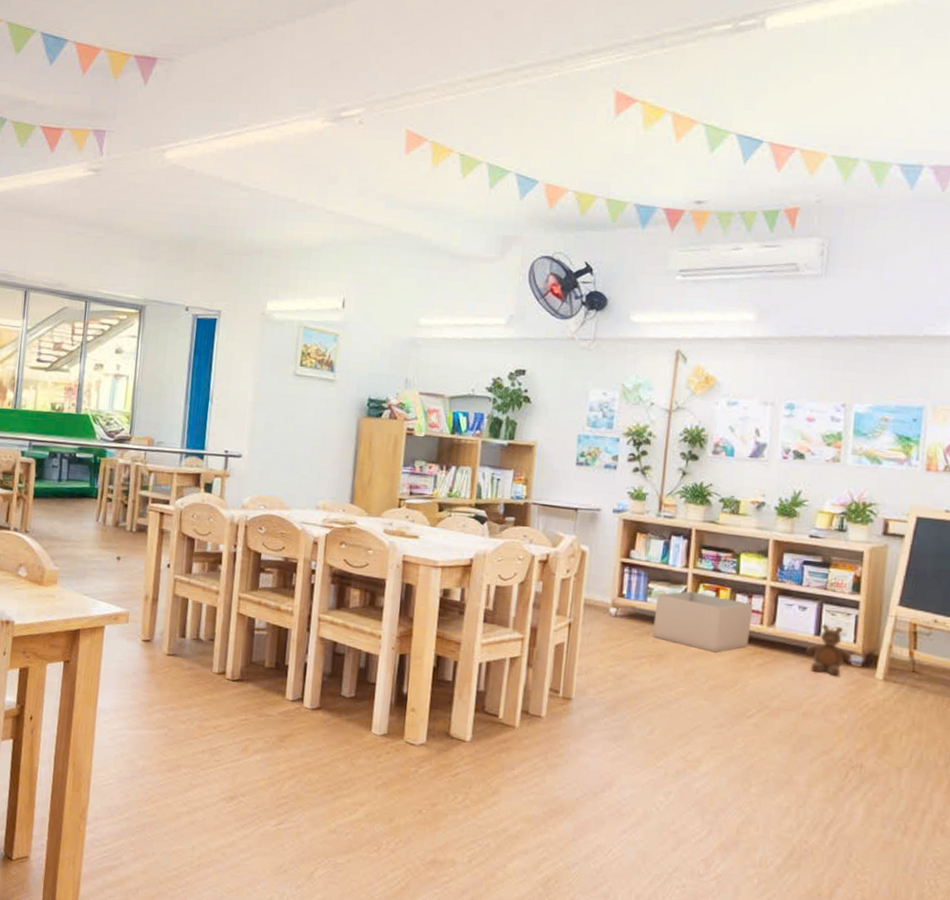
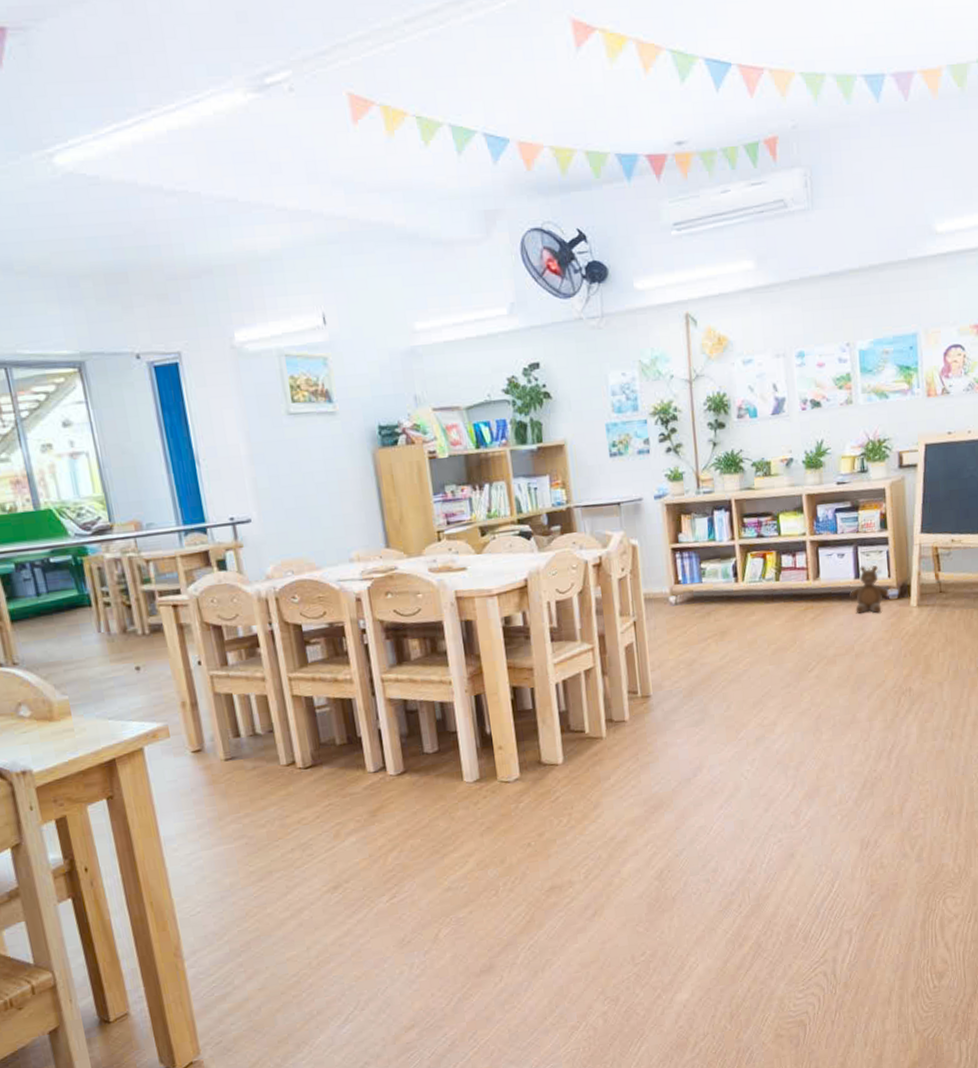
storage bin: present [652,591,753,653] -> none [710,561,800,618]

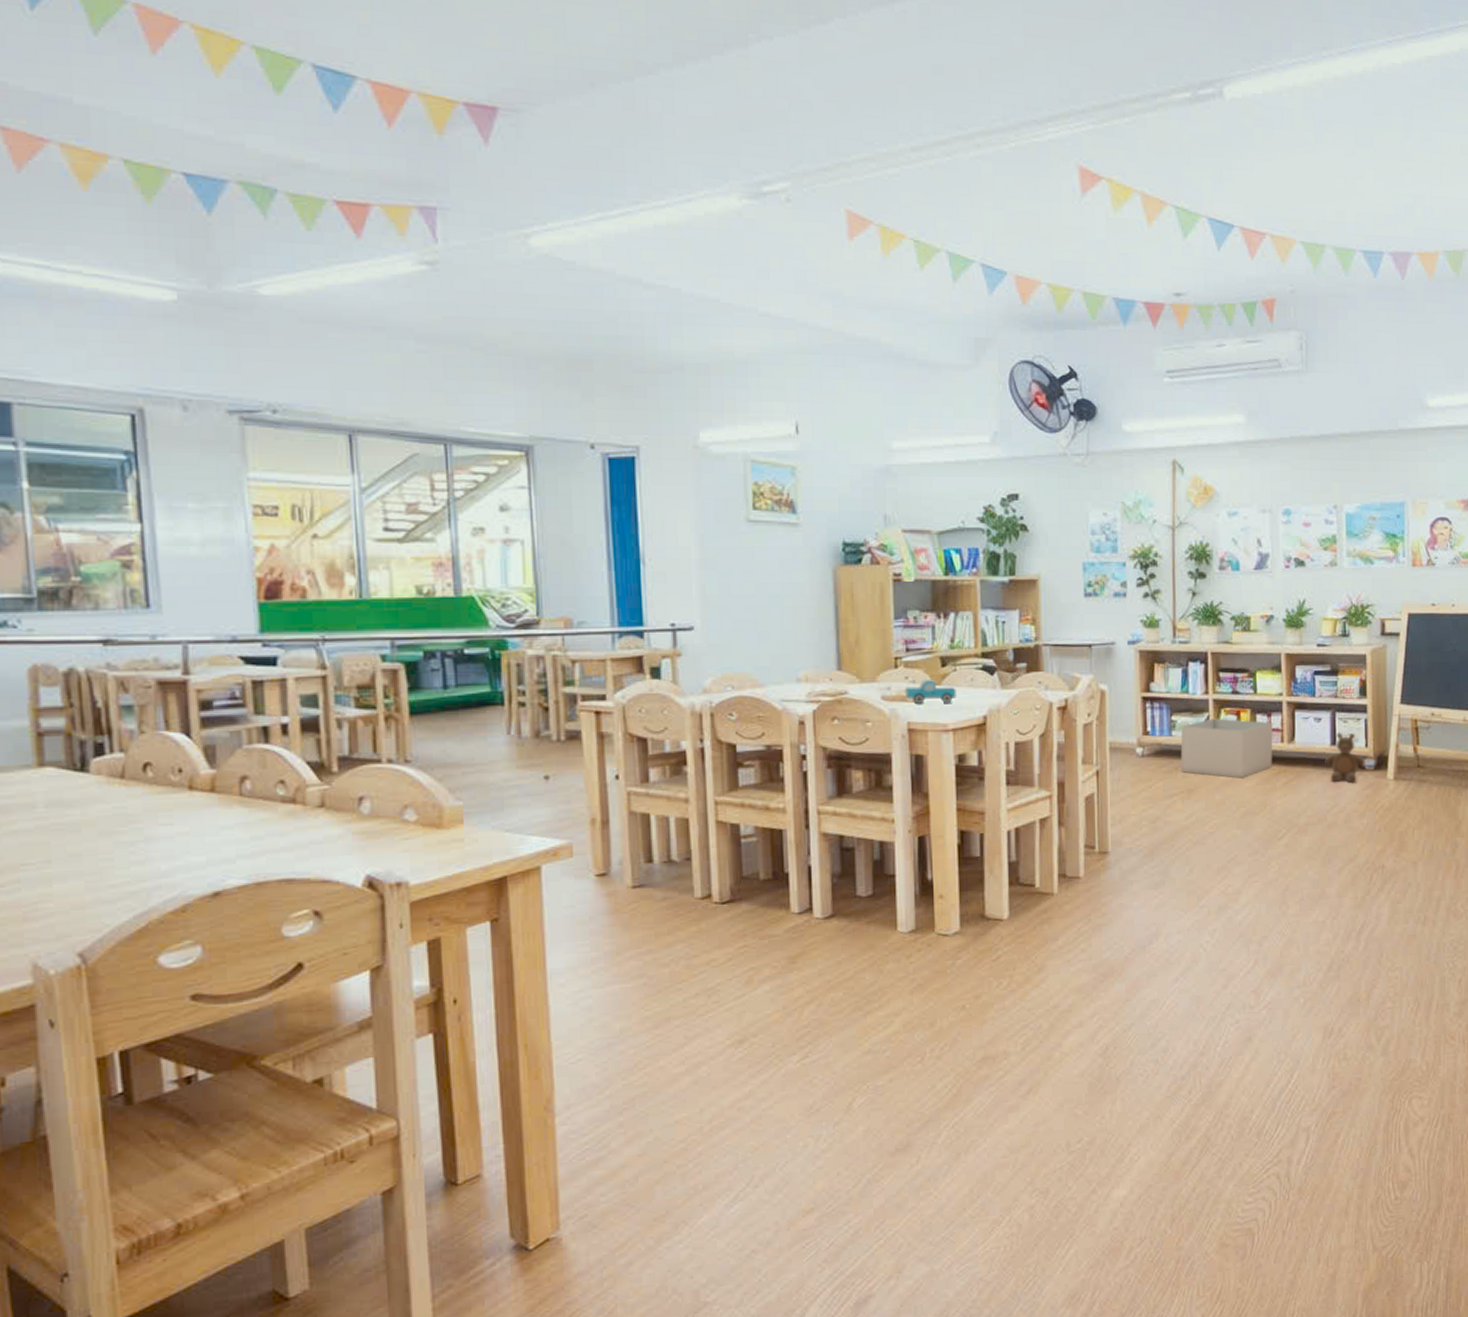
toy truck: none [449,548,498,574] -> present [904,679,956,705]
storage bin: none [710,561,800,618] -> present [1180,718,1273,779]

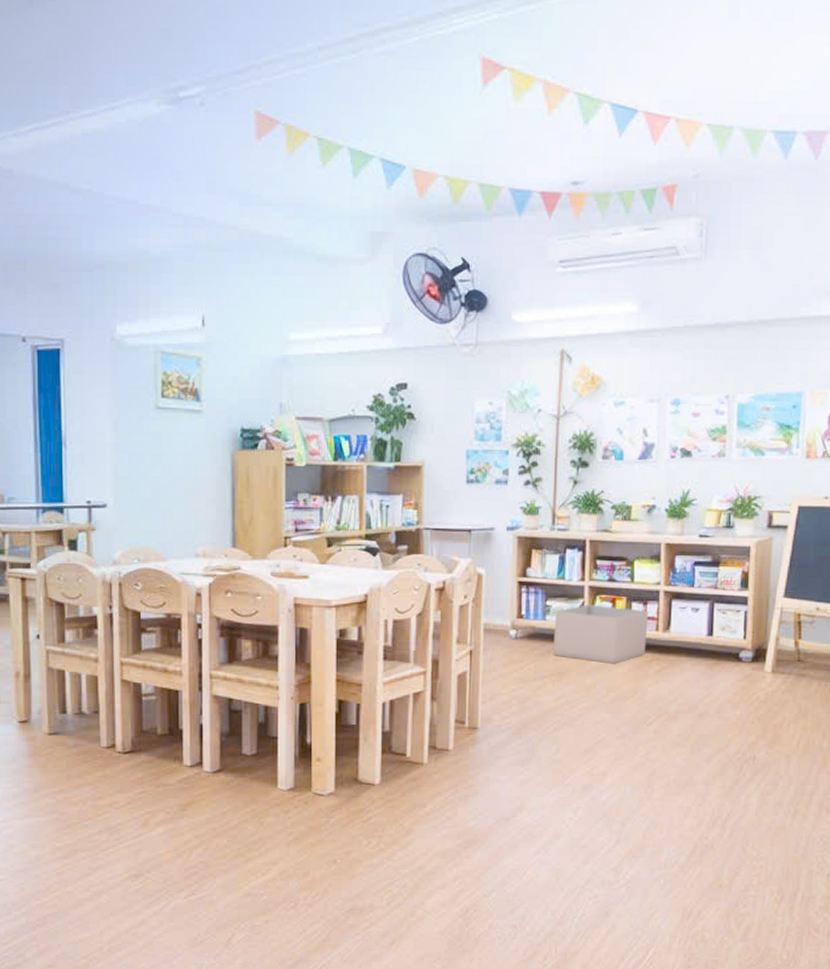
toy truck: present [904,679,956,705] -> none [292,558,340,582]
teddy bear: present [1325,732,1365,782] -> none [700,623,743,673]

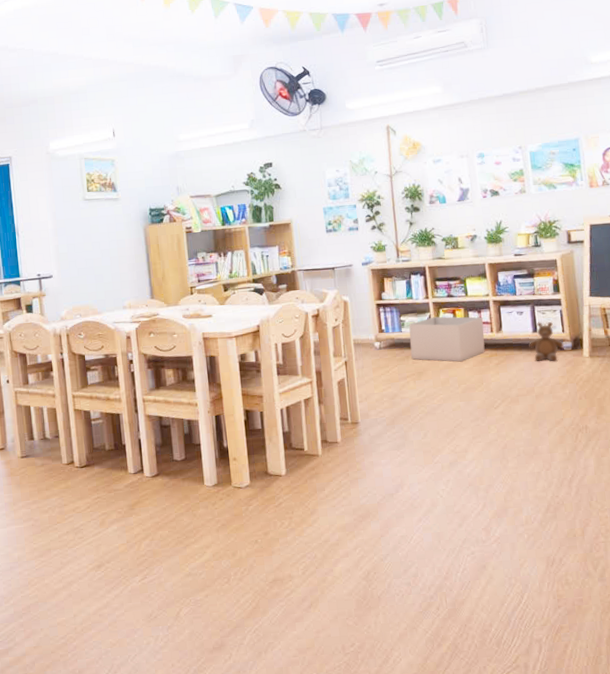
teddy bear: none [700,623,743,673] -> present [529,322,564,361]

